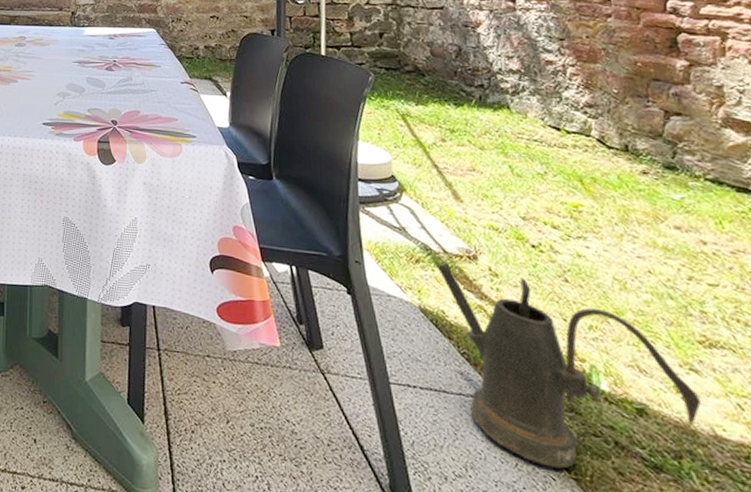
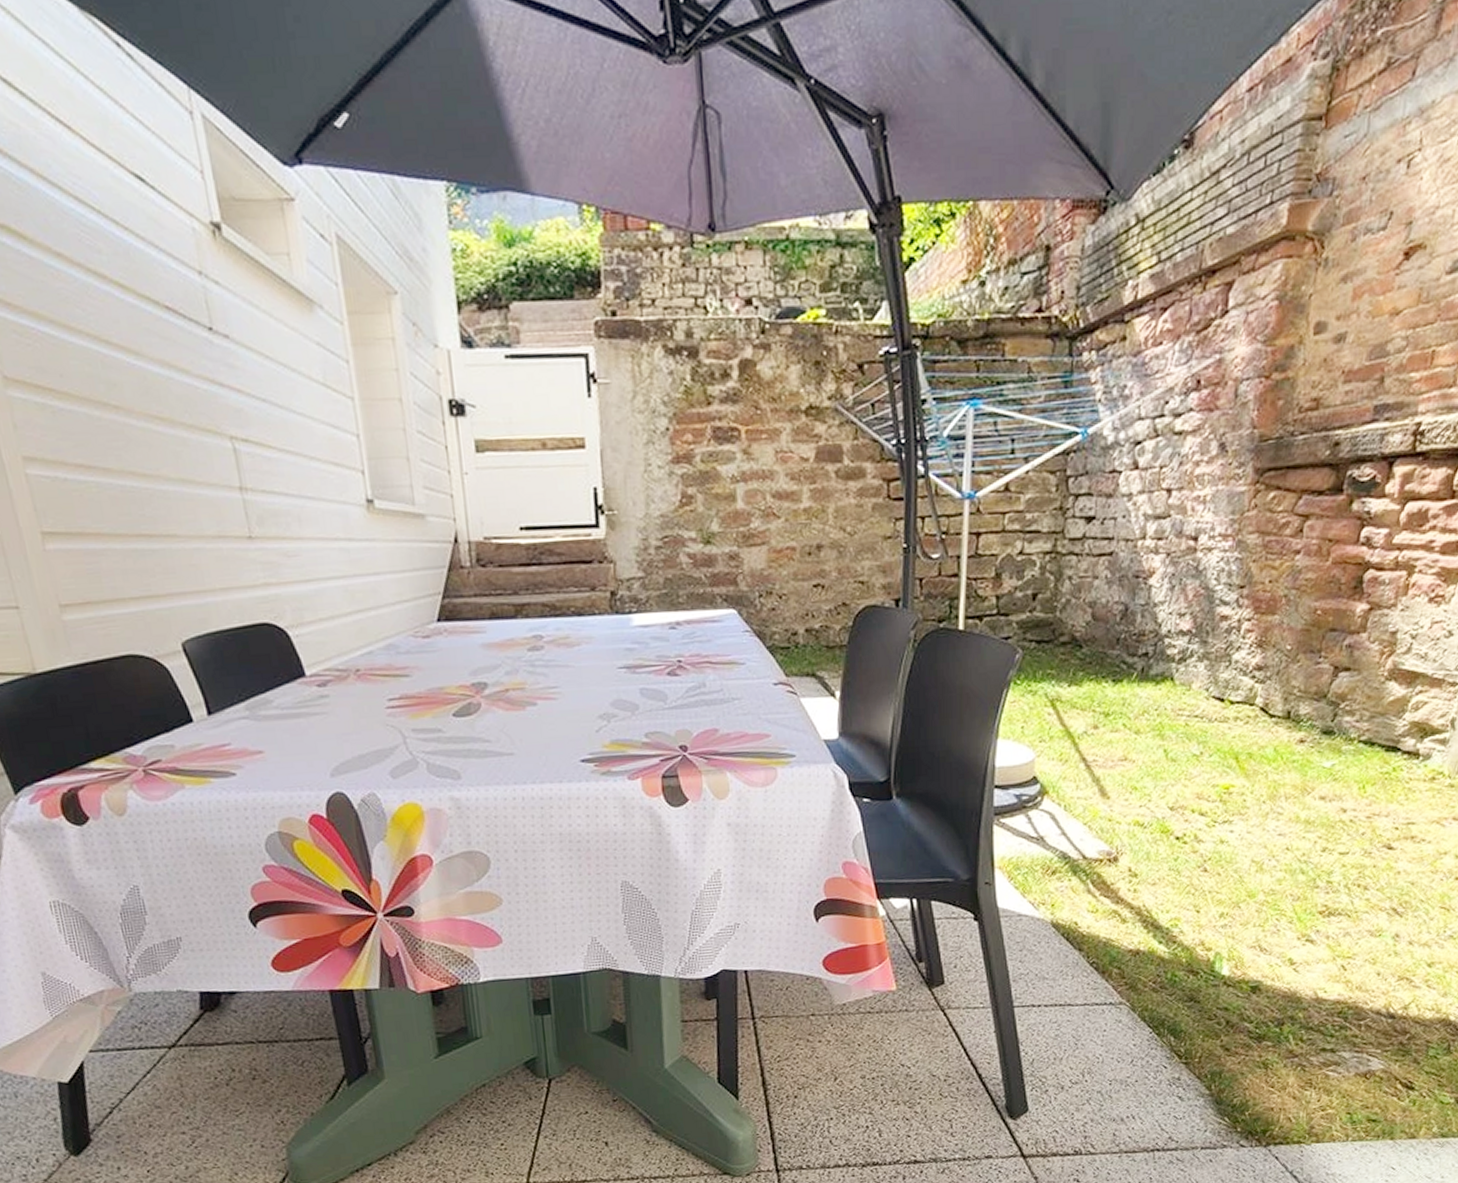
watering can: present [436,263,701,469] -> none [1074,870,1310,1057]

